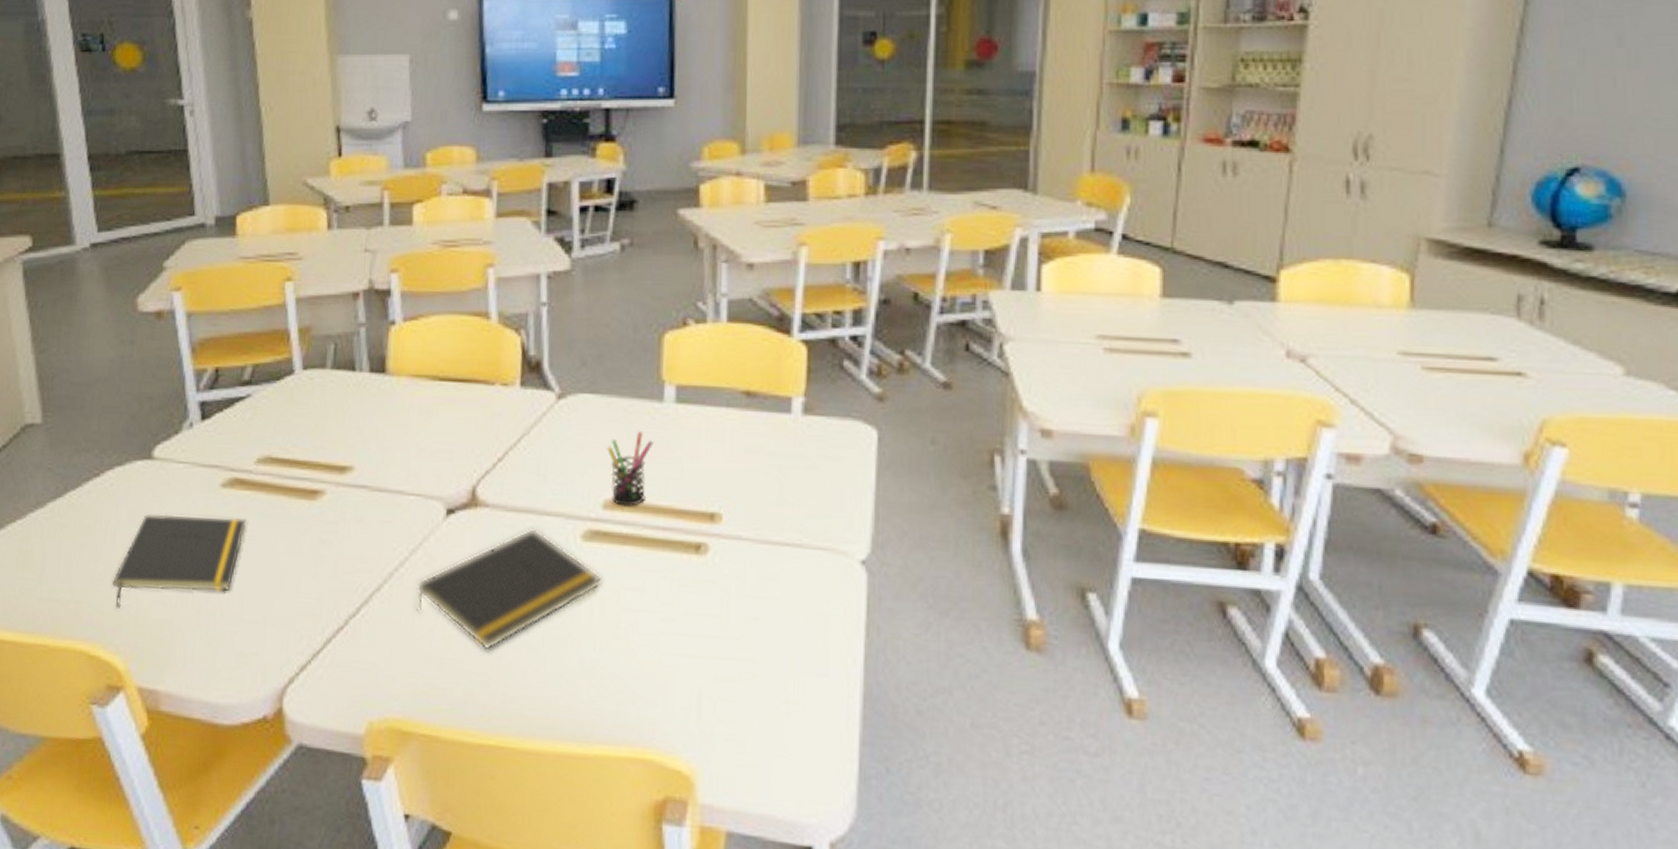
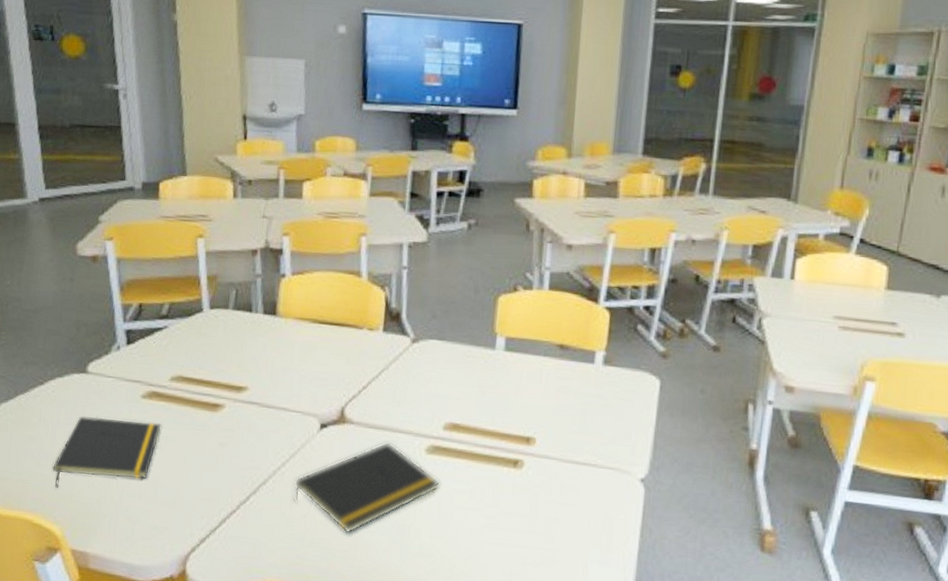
pen holder: present [607,432,653,507] -> none [449,372,485,429]

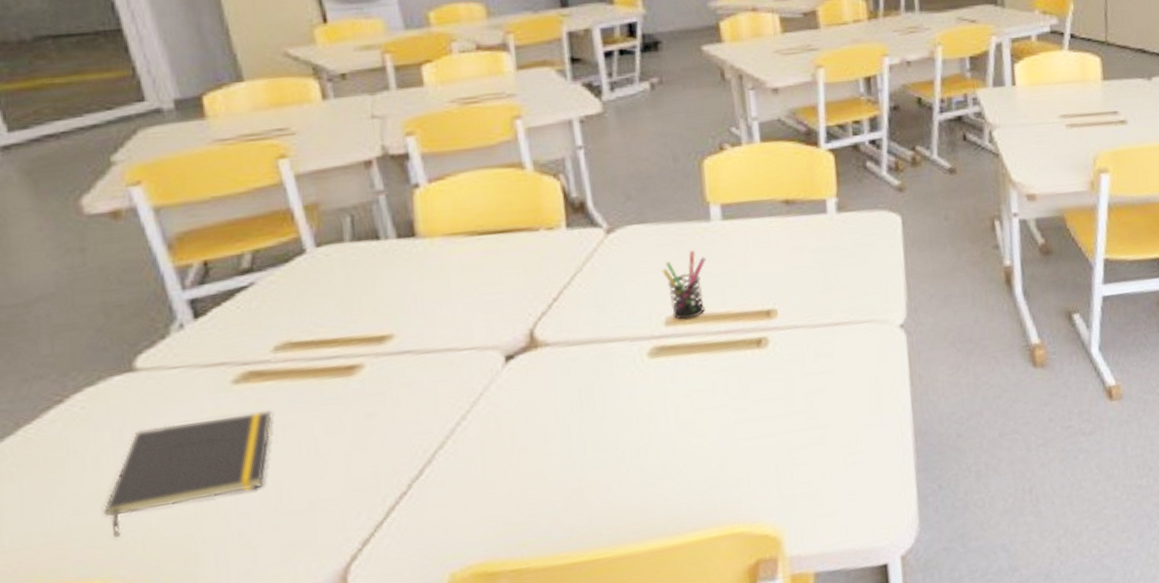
notepad: present [294,441,440,534] -> none [483,356,674,478]
pen holder: none [449,372,485,429] -> present [662,250,706,320]

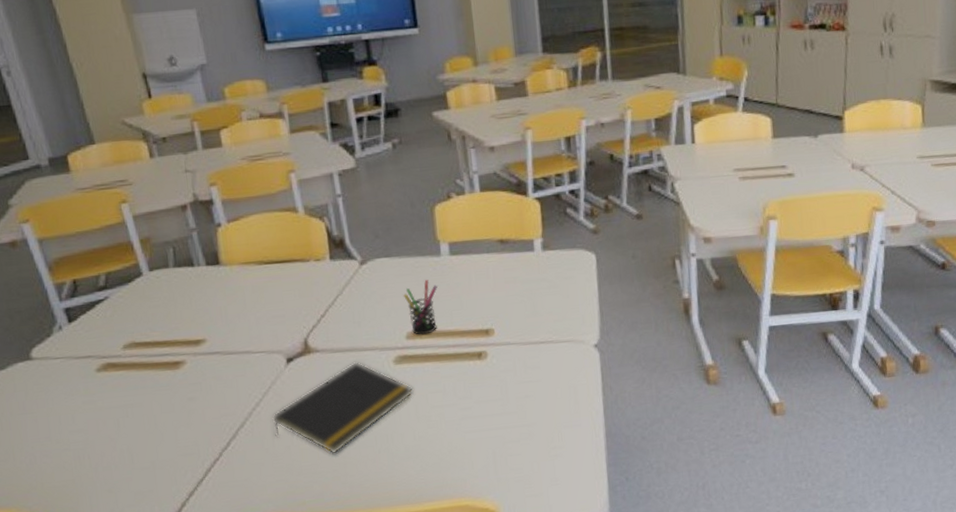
notepad: present [104,411,272,538] -> none [15,392,124,479]
notepad: none [483,356,674,478] -> present [272,361,414,454]

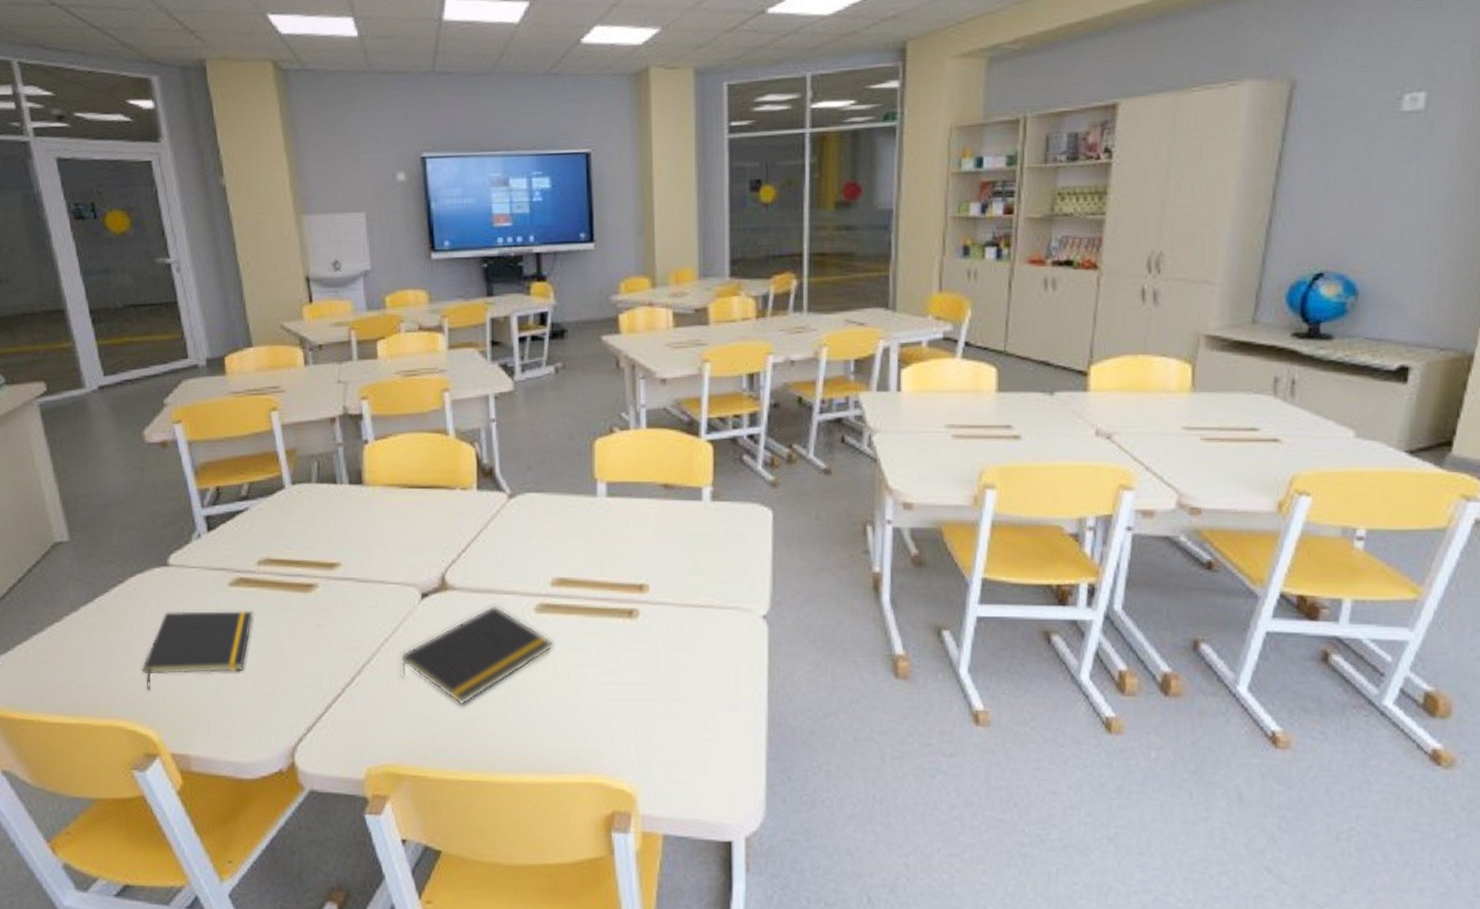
notepad: none [15,392,124,479] -> present [142,610,253,690]
pen holder: present [403,280,438,335] -> none [552,522,590,583]

